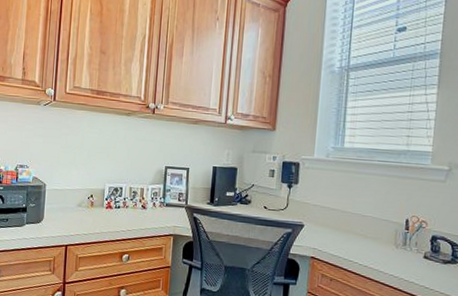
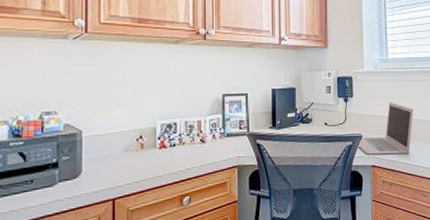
laptop: none [297,194,368,251] -> present [357,102,414,155]

